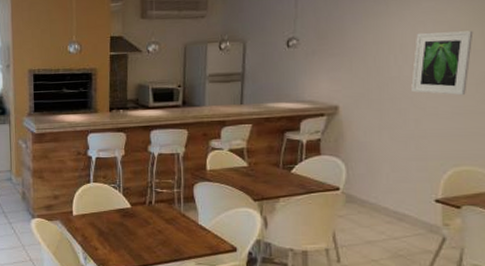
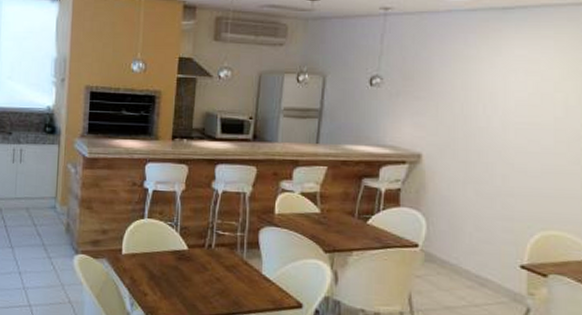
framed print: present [411,31,474,96] -> none [500,82,567,154]

